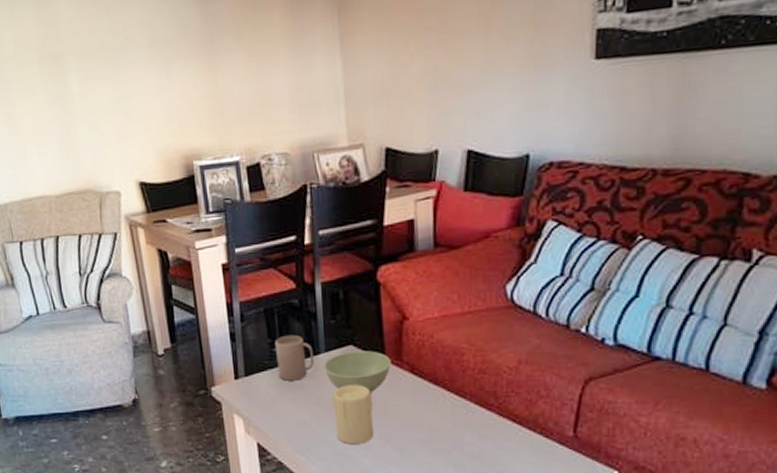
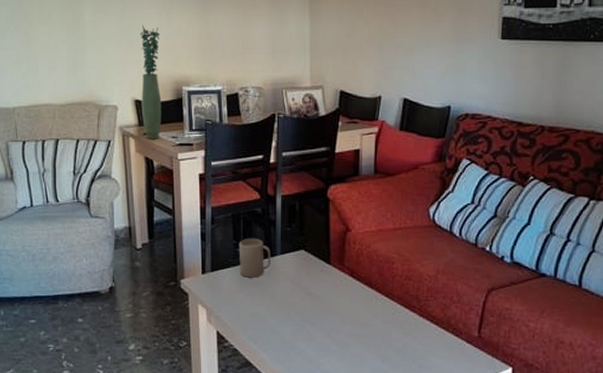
vase: none [137,90,173,228] -> present [140,25,162,139]
bowl: present [323,351,391,395] -> none [278,255,335,293]
candle: present [332,385,374,444] -> none [284,284,318,336]

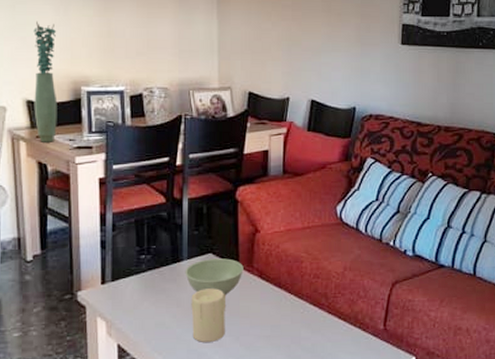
mug: present [238,238,271,278] -> none [142,243,177,285]
bowl: none [278,255,335,293] -> present [185,258,244,297]
candle: none [284,284,318,336] -> present [191,288,227,342]

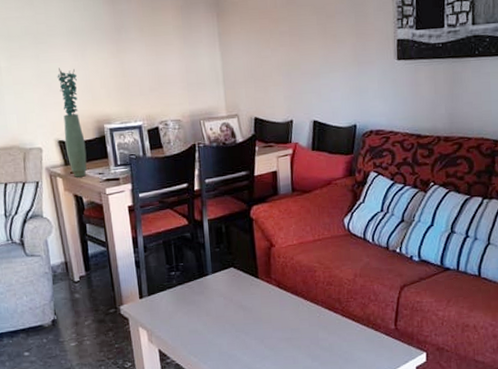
bowl: present [185,258,244,297] -> none [210,271,263,306]
candle: present [191,288,227,342] -> none [218,298,251,346]

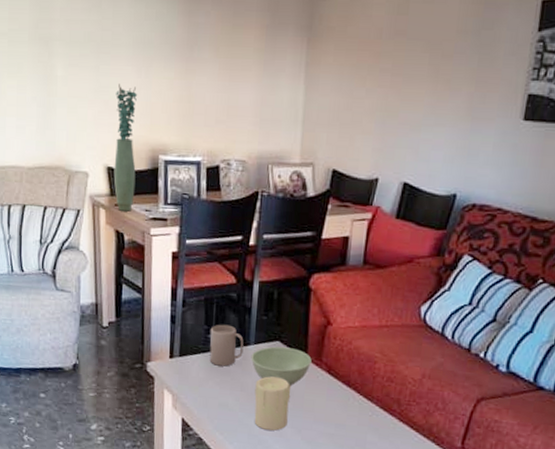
mug: none [171,261,204,298] -> present [209,324,244,367]
bowl: none [210,271,263,306] -> present [251,346,312,388]
candle: none [218,298,251,346] -> present [254,376,291,431]

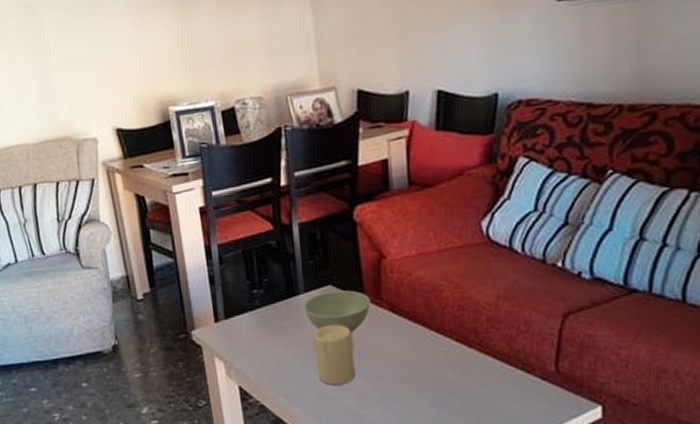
vase: present [113,83,138,212] -> none [113,39,150,173]
mug: present [209,324,244,367] -> none [253,276,294,323]

